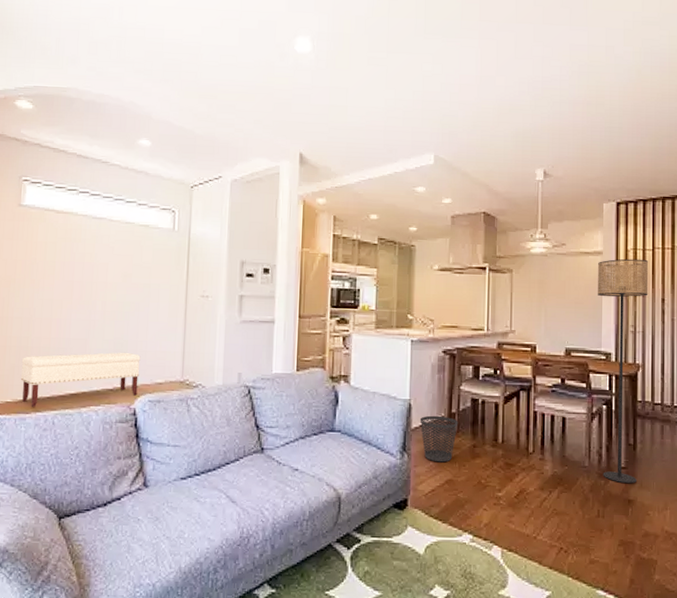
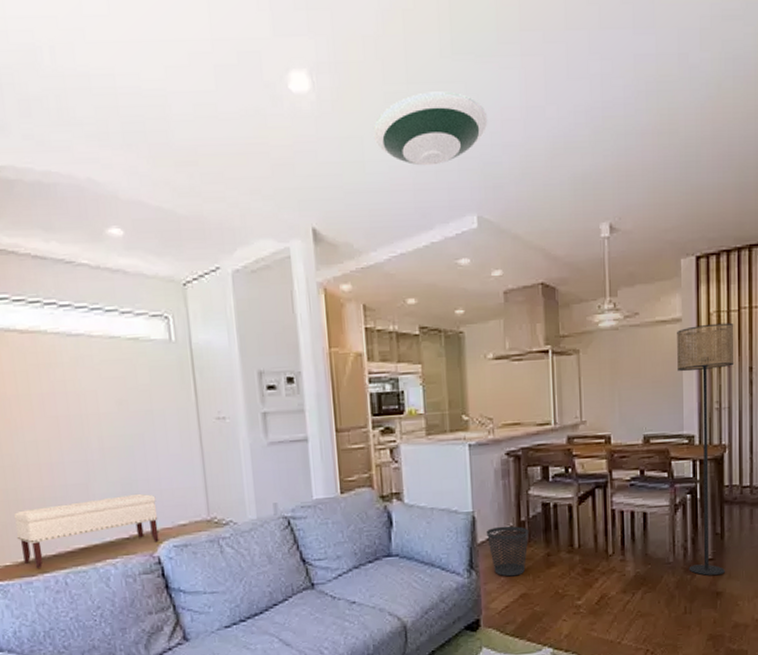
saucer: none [356,59,449,114] -> present [373,91,488,166]

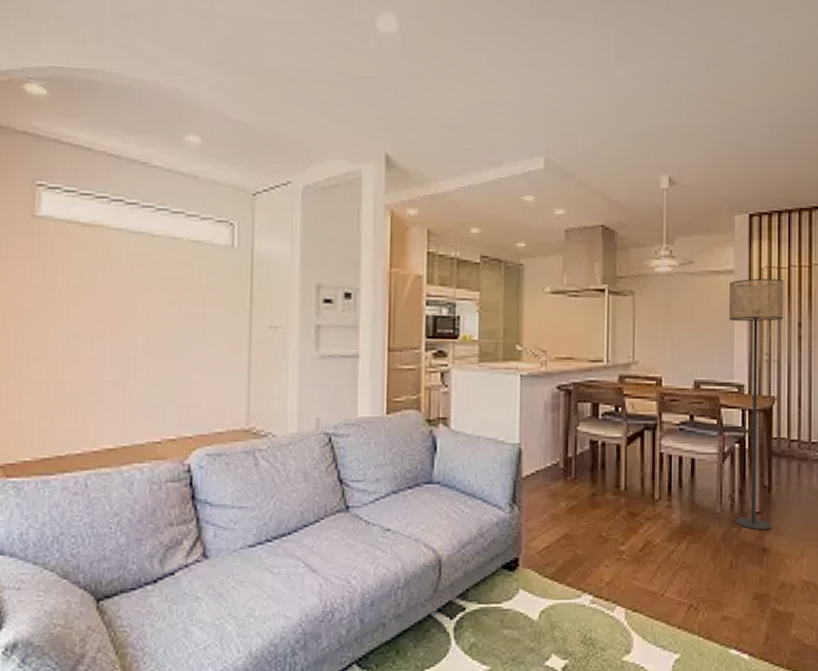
bench: present [13,493,159,568] -> none [41,396,195,466]
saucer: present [373,91,488,166] -> none [452,44,560,109]
wastebasket: present [486,526,529,577] -> none [531,461,576,515]

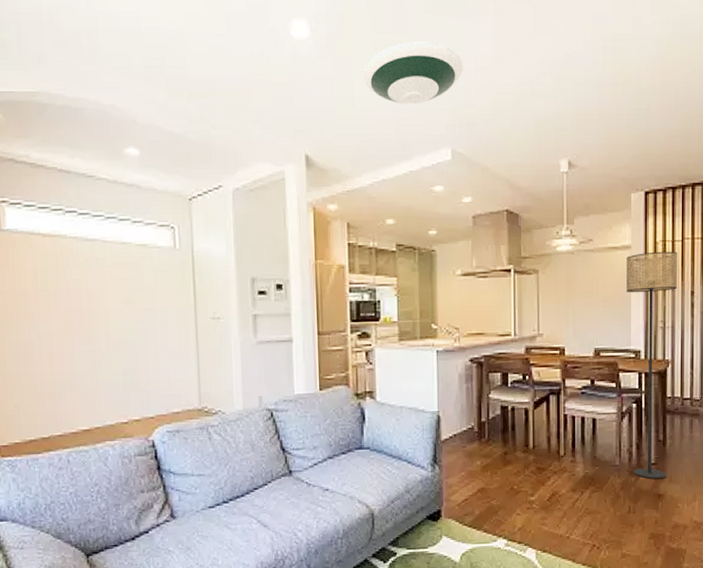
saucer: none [452,44,560,109] -> present [362,41,464,104]

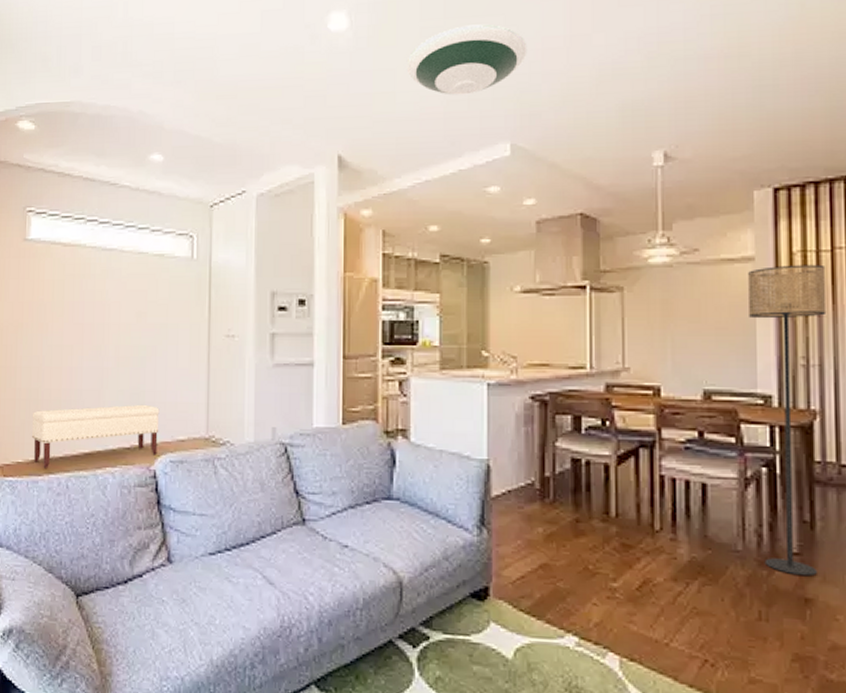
bench: none [25,382,155,446] -> present [31,404,160,468]

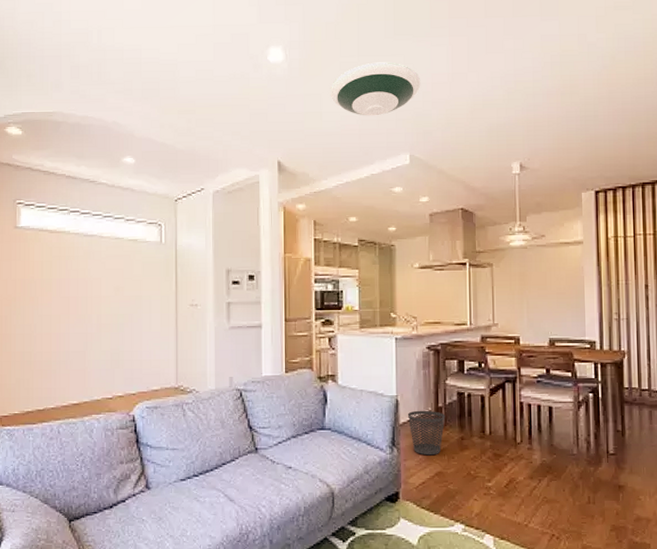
bench: present [31,404,160,468] -> none [26,362,136,418]
wastebasket: none [502,480,555,541] -> present [407,410,446,456]
floor lamp: present [748,264,827,577] -> none [579,246,631,470]

